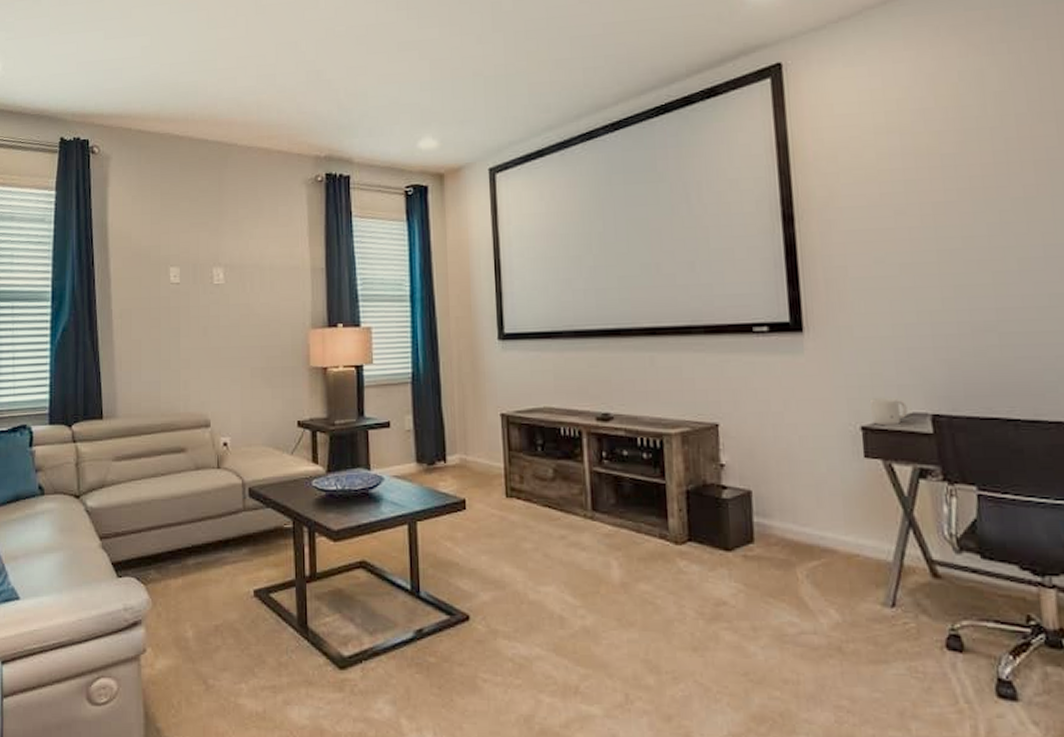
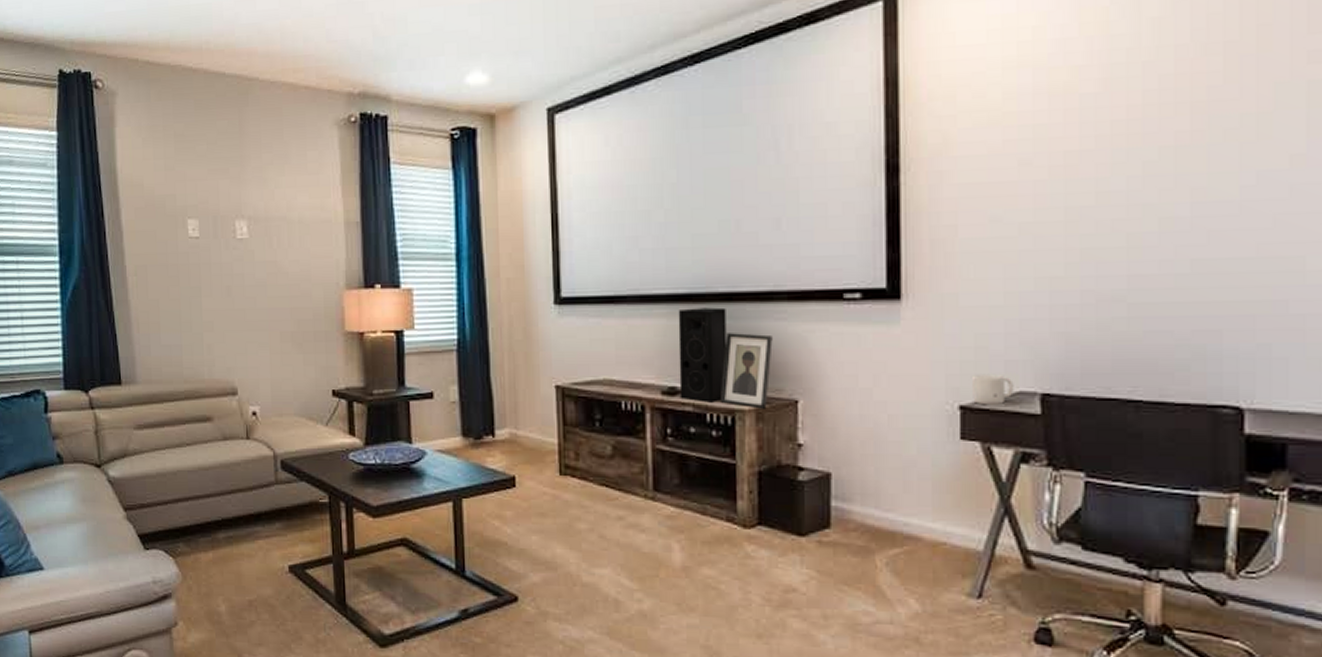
speaker: none [608,341,653,429] -> present [678,307,727,404]
picture frame: none [648,363,693,433] -> present [719,333,773,409]

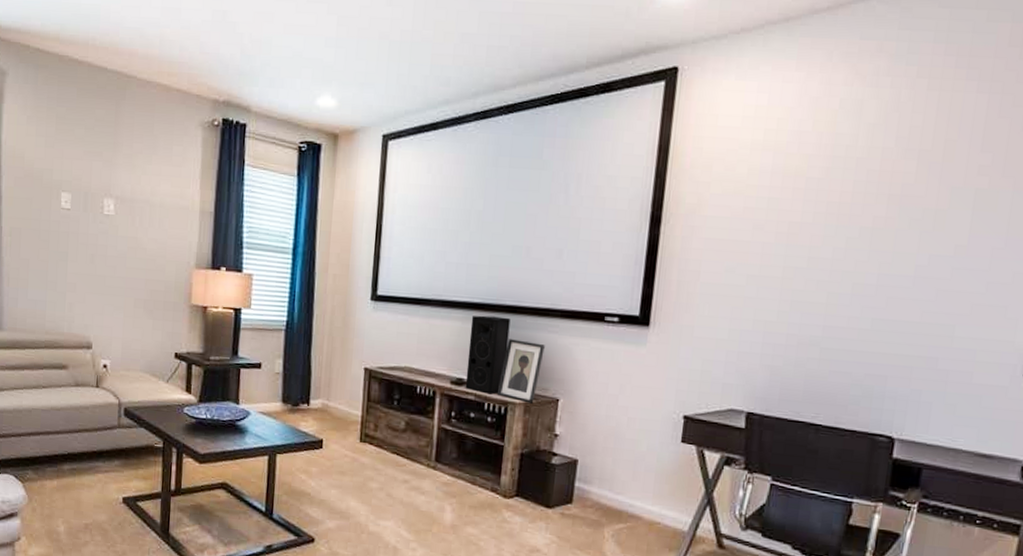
mug: present [971,373,1014,406] -> none [695,392,727,419]

